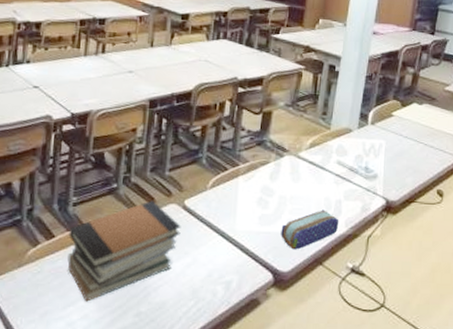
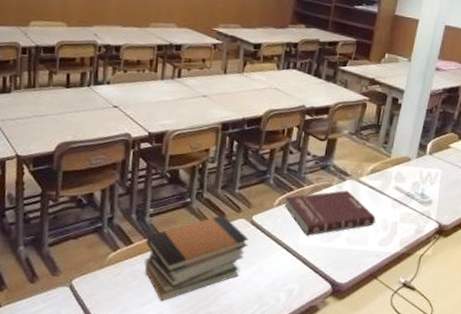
book: none [219,167,318,220] -> present [284,190,376,236]
pencil case: present [281,209,339,250] -> none [340,230,395,265]

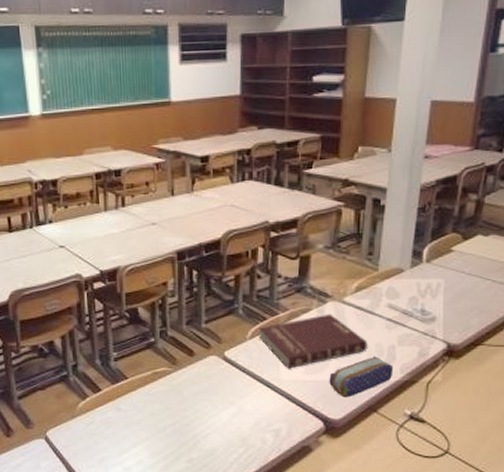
book stack: present [144,214,249,301] -> none [114,353,224,449]
pencil case: none [340,230,395,265] -> present [329,356,394,398]

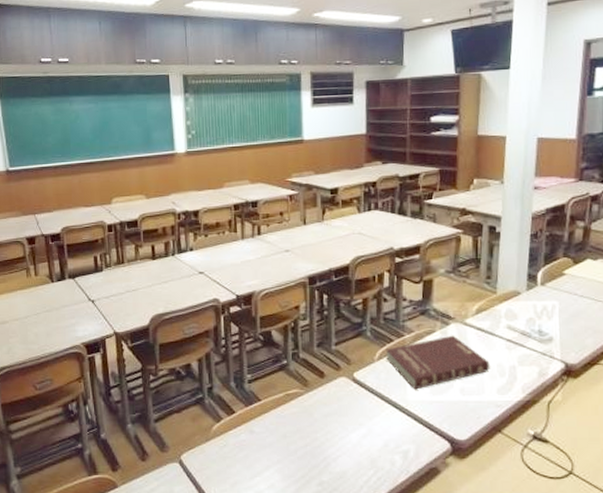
pencil case: present [329,356,394,398] -> none [454,376,516,418]

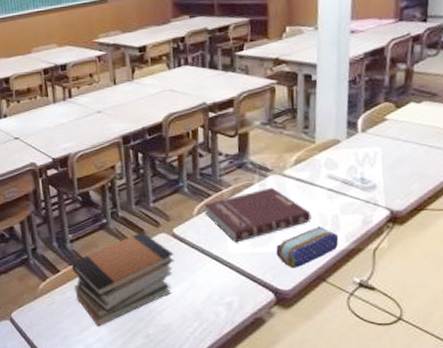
book stack: none [247,374,353,472] -> present [71,231,175,327]
pencil case: none [454,376,516,418] -> present [276,226,339,268]

